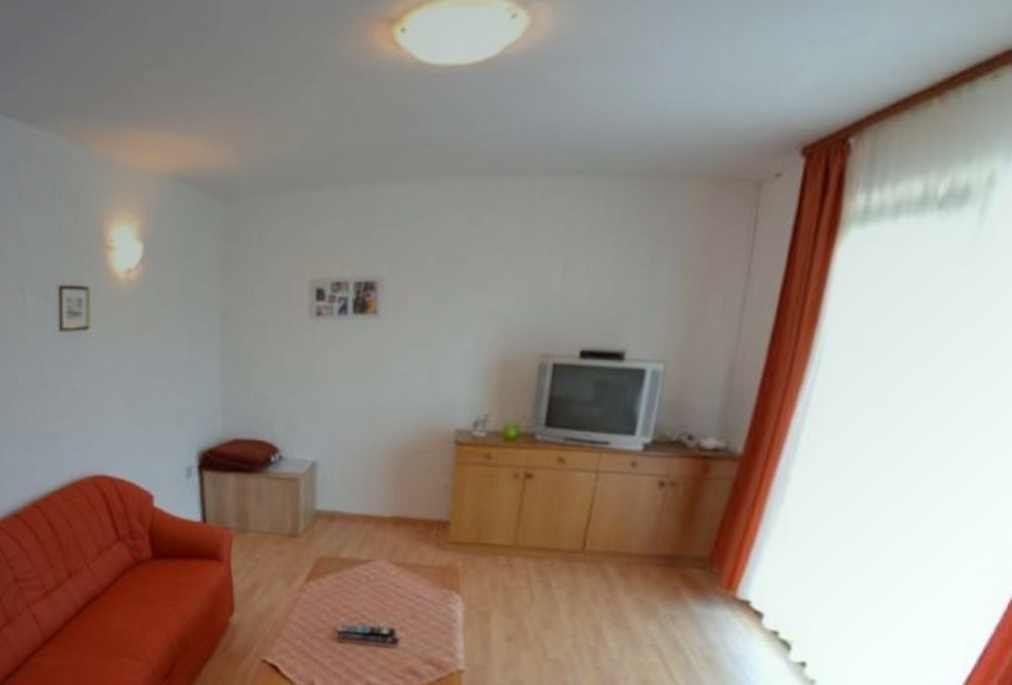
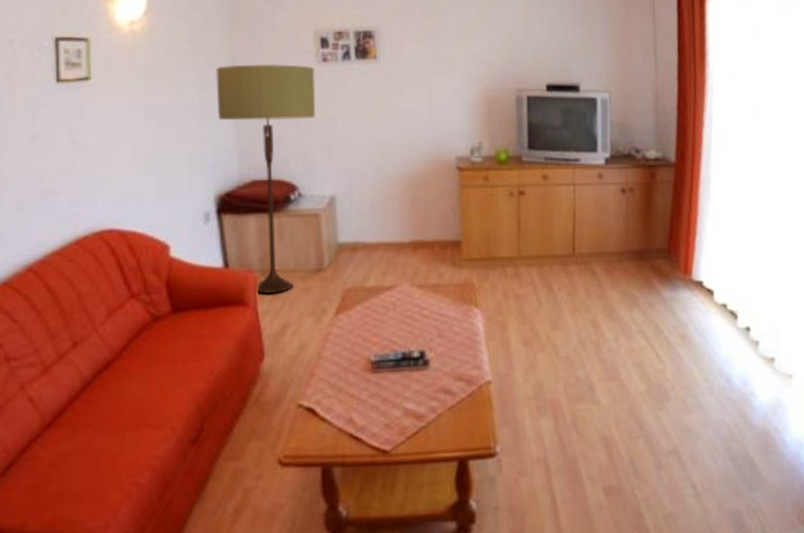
floor lamp: none [205,317,307,553] -> present [216,63,316,294]

